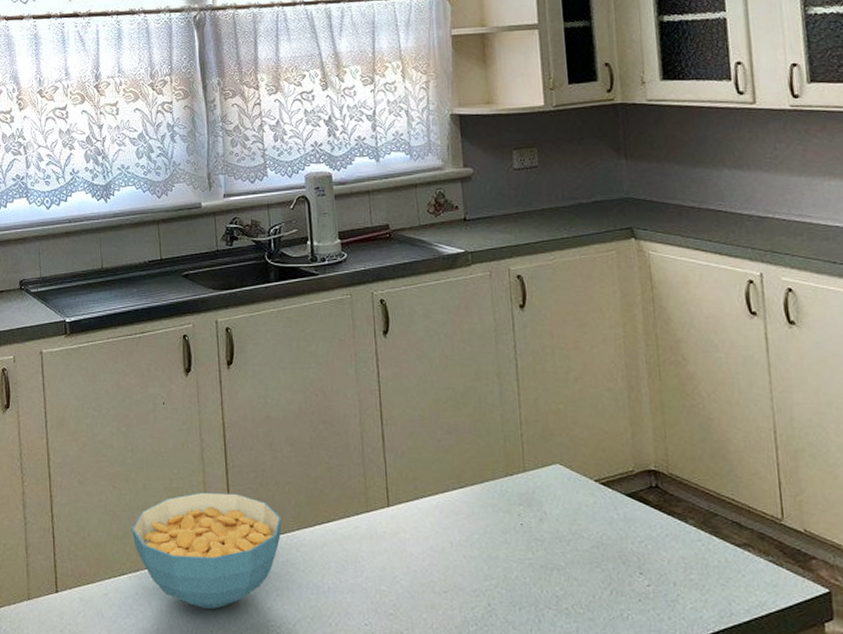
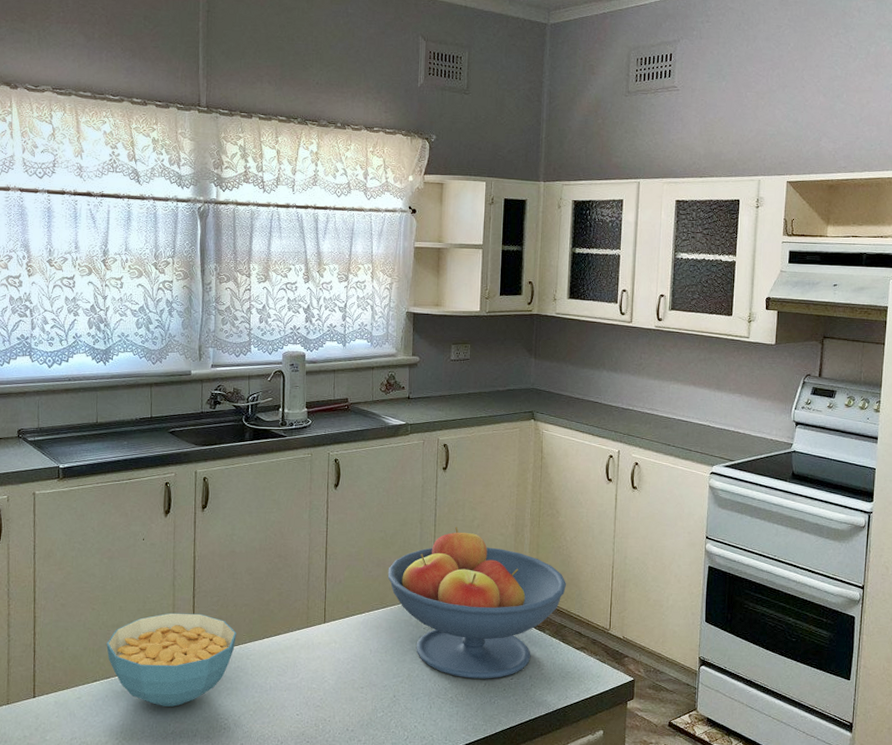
fruit bowl: none [462,380,710,585] -> present [387,526,566,679]

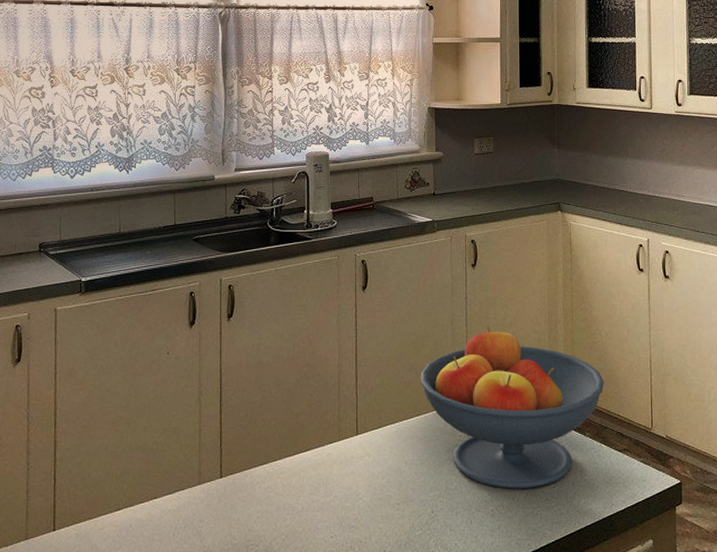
cereal bowl: present [106,612,237,707] -> none [130,430,266,534]

